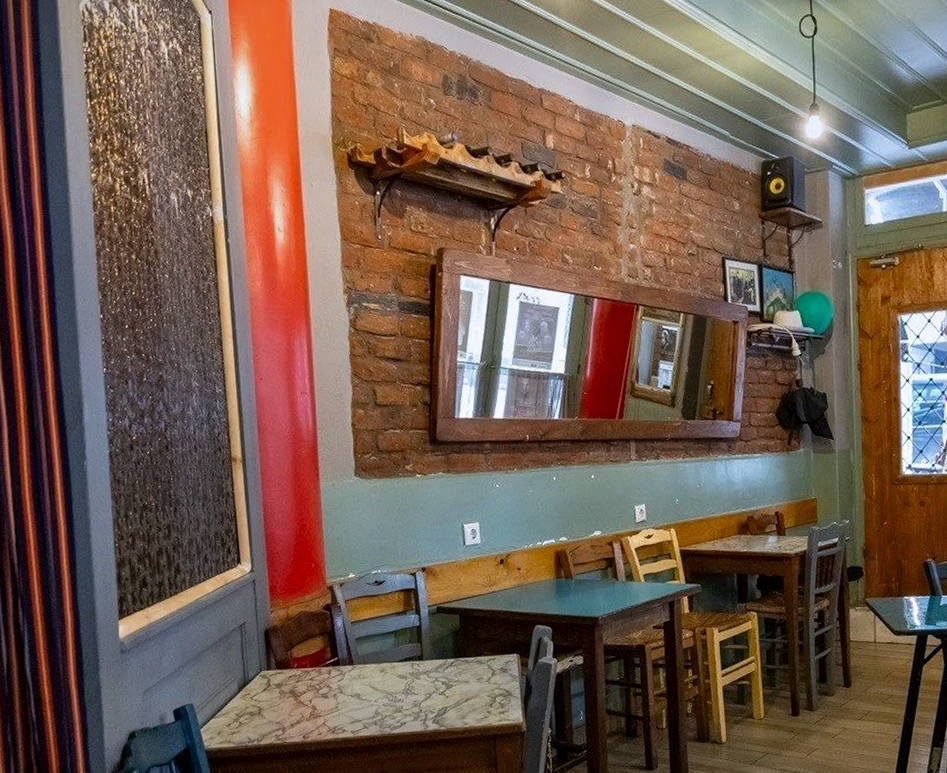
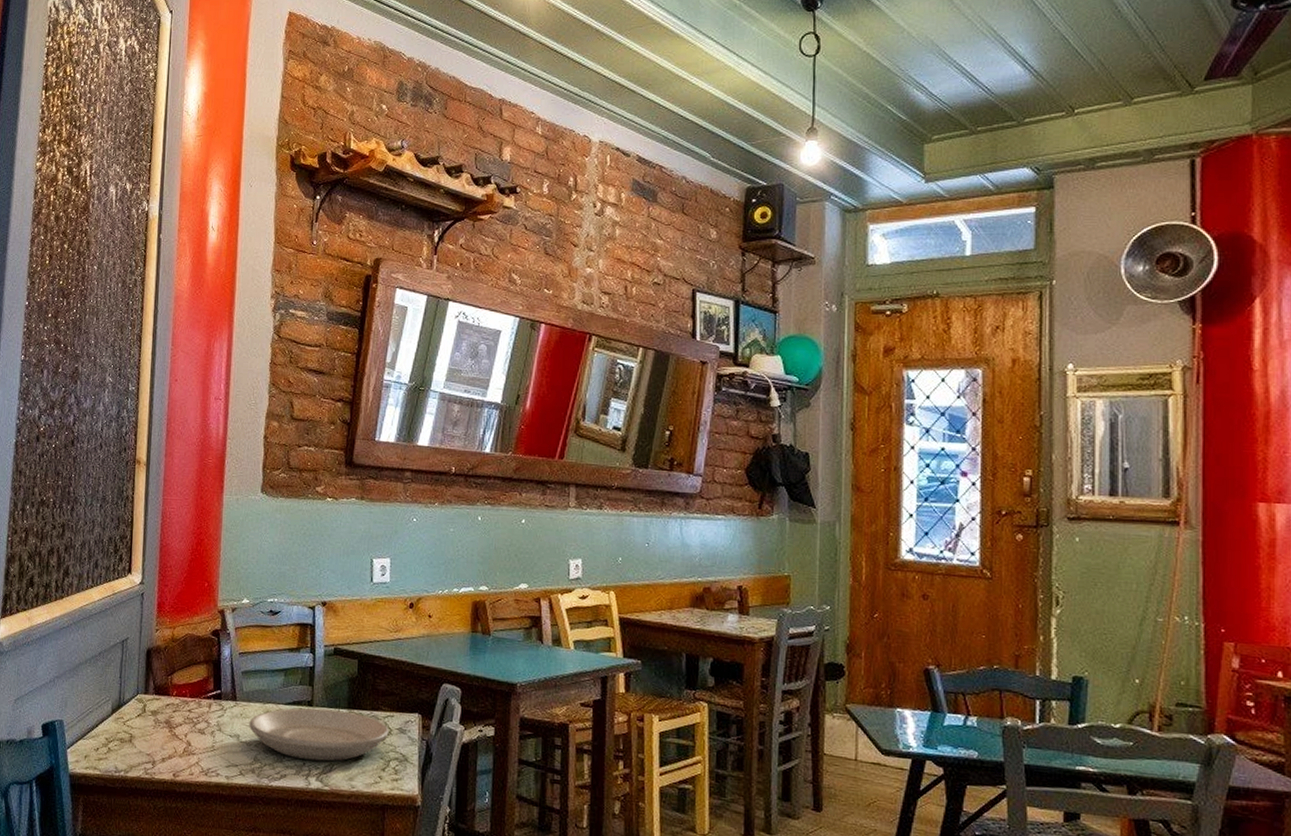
plate: none [367,660,493,707] -> present [249,708,389,762]

